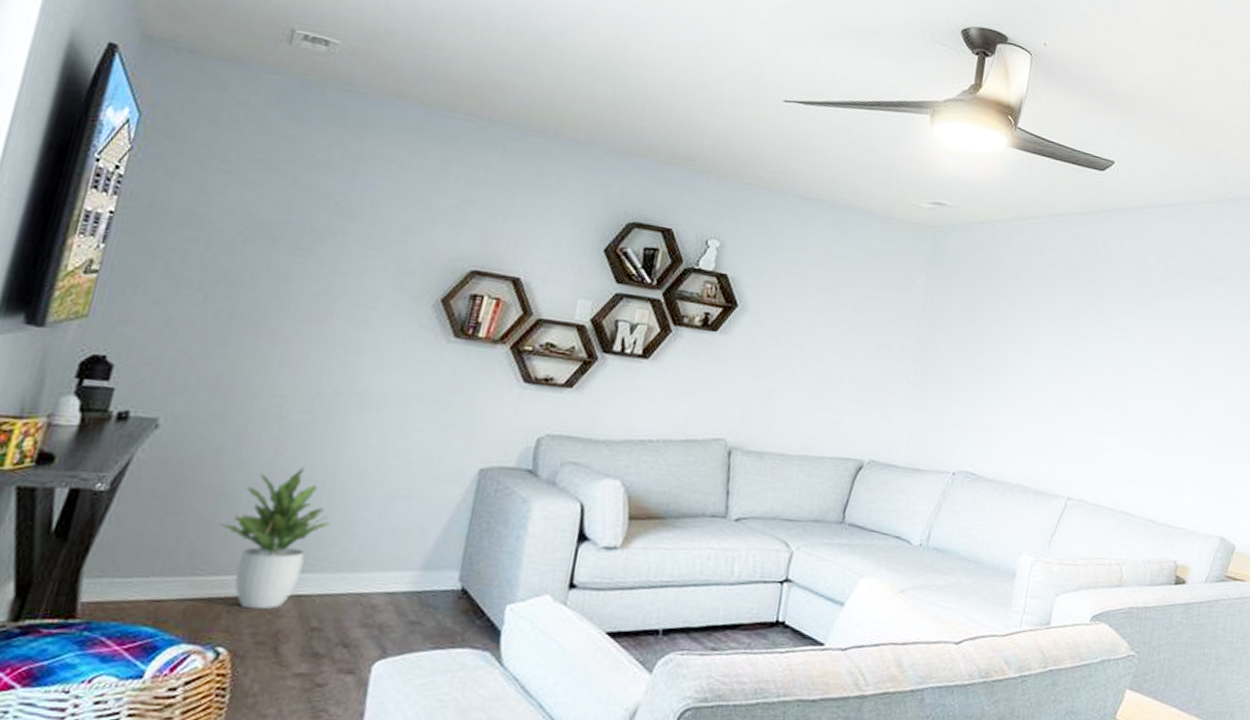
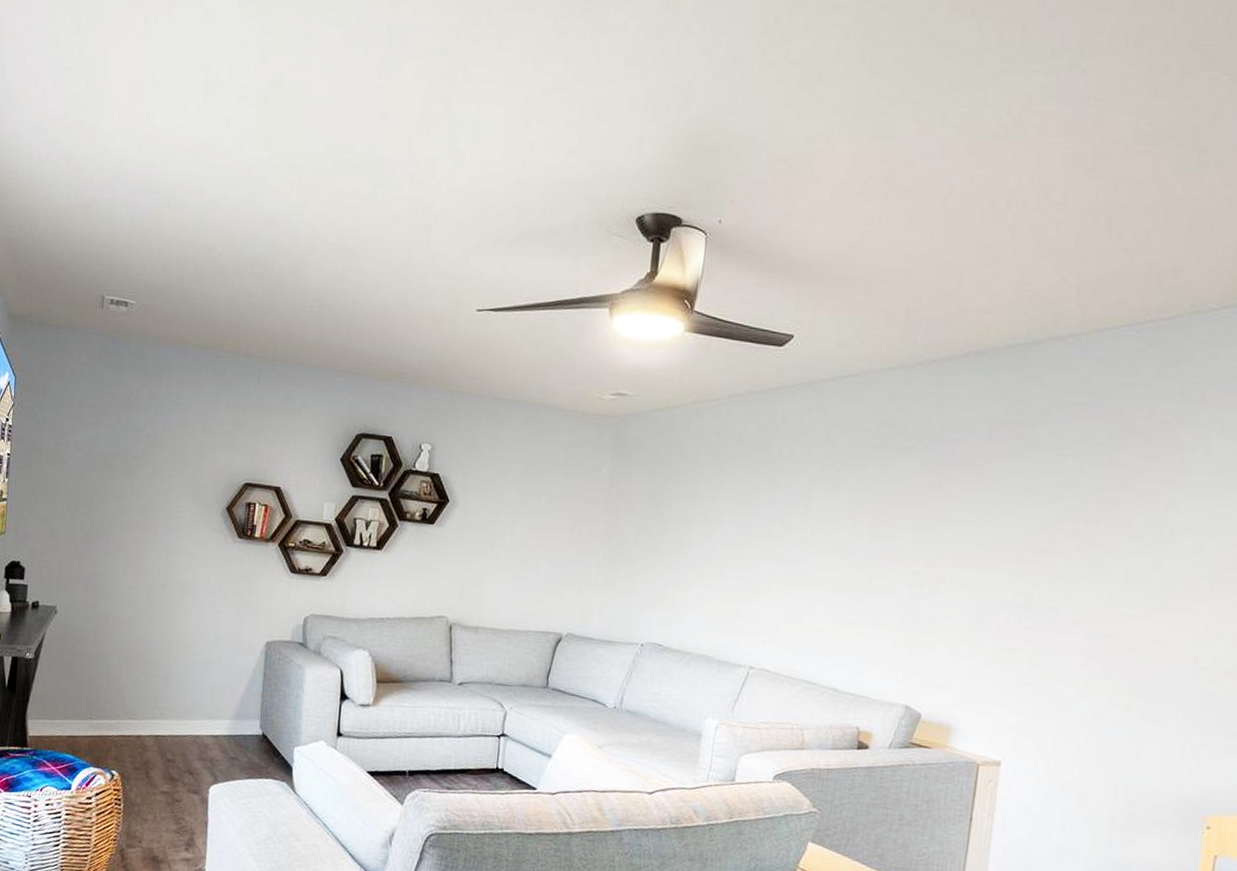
potted plant: present [218,466,331,610] -> none [101,640,171,745]

